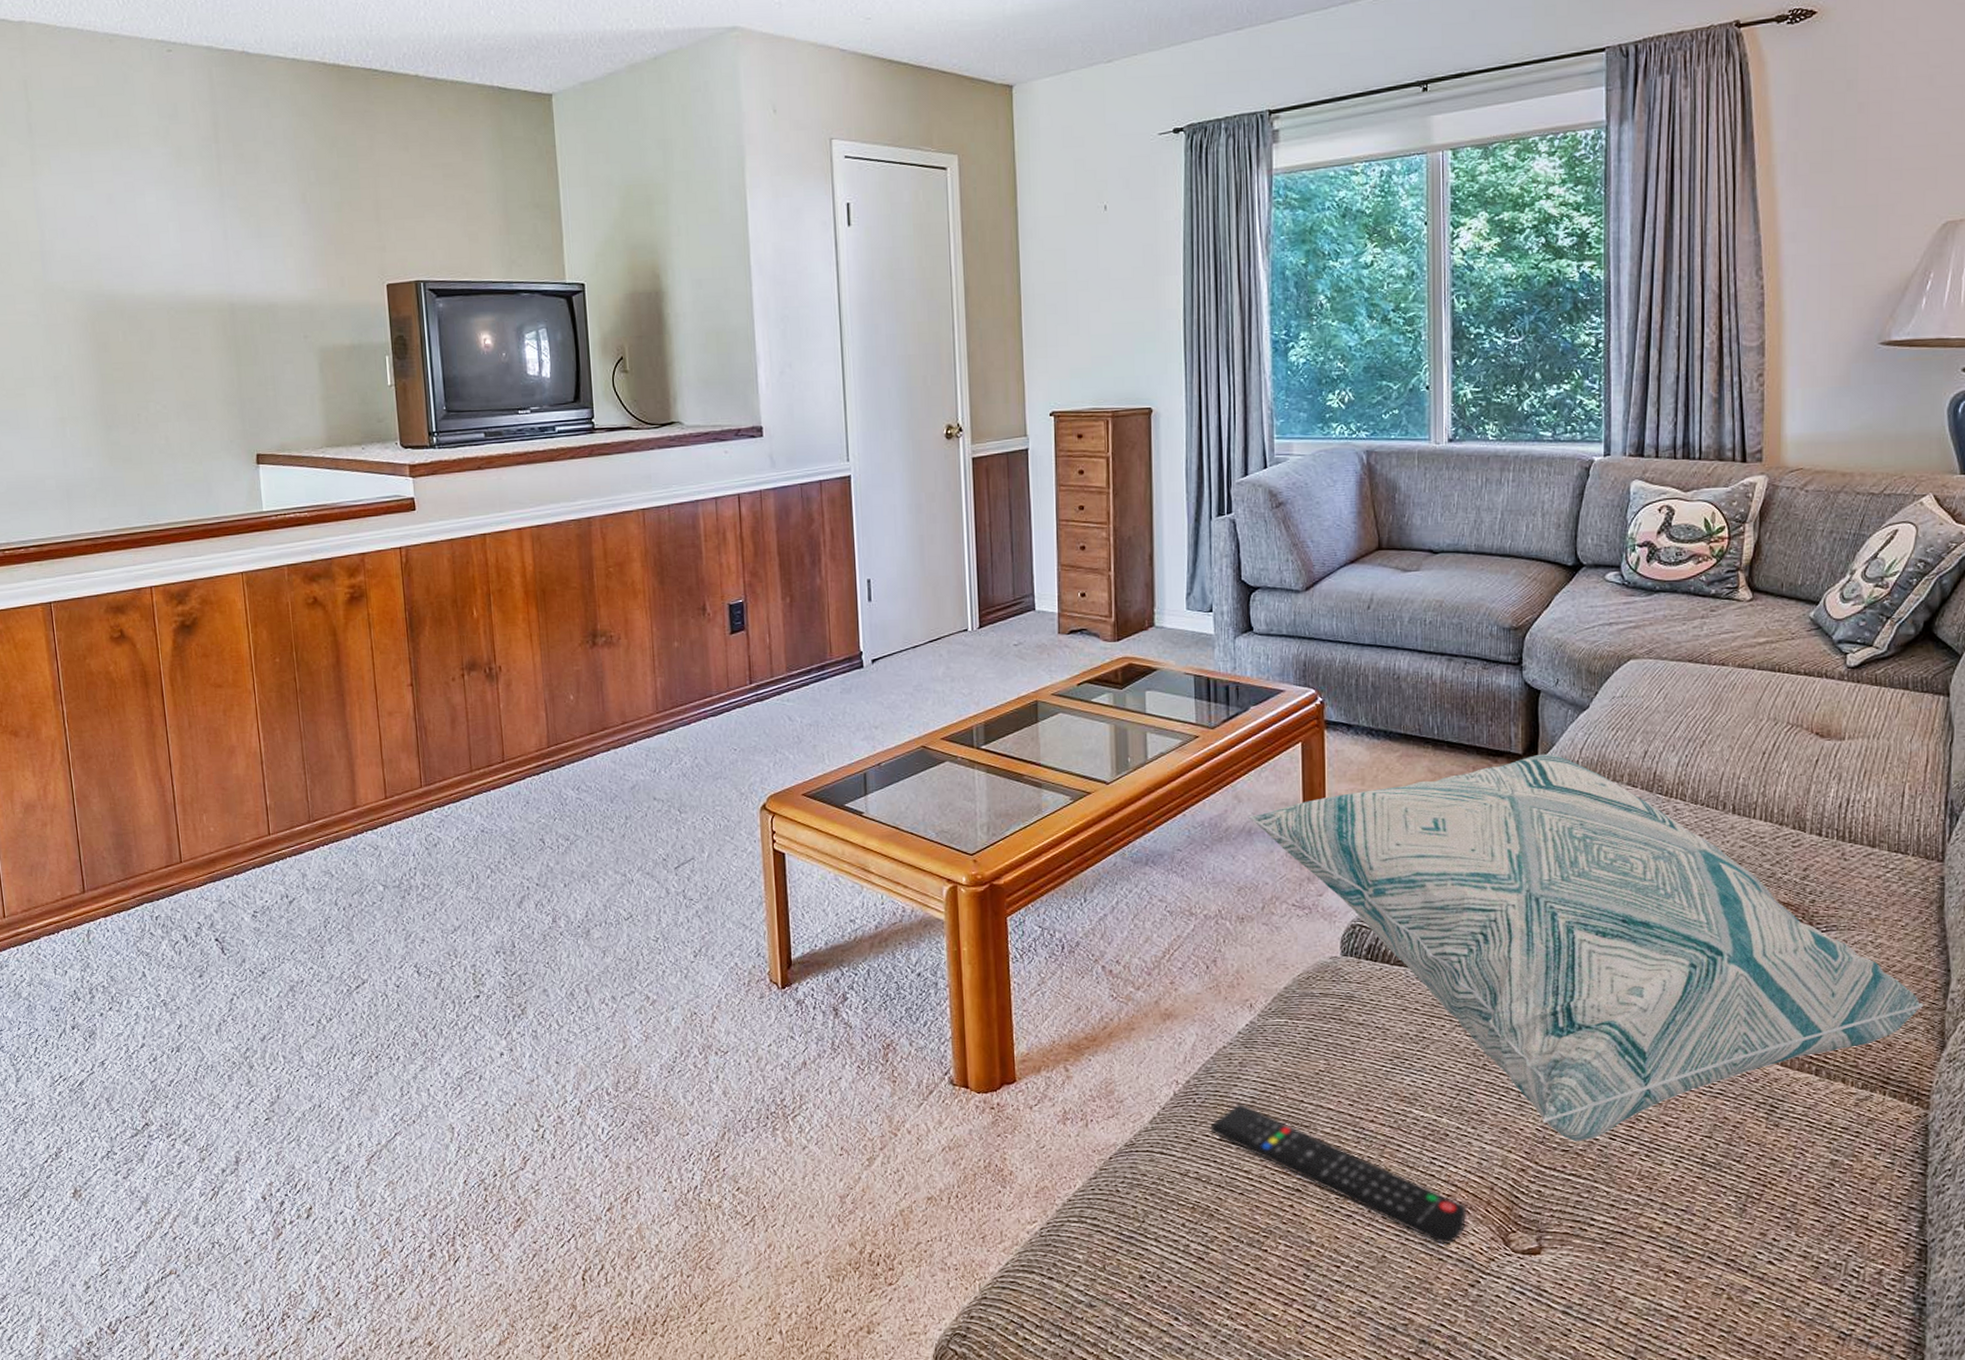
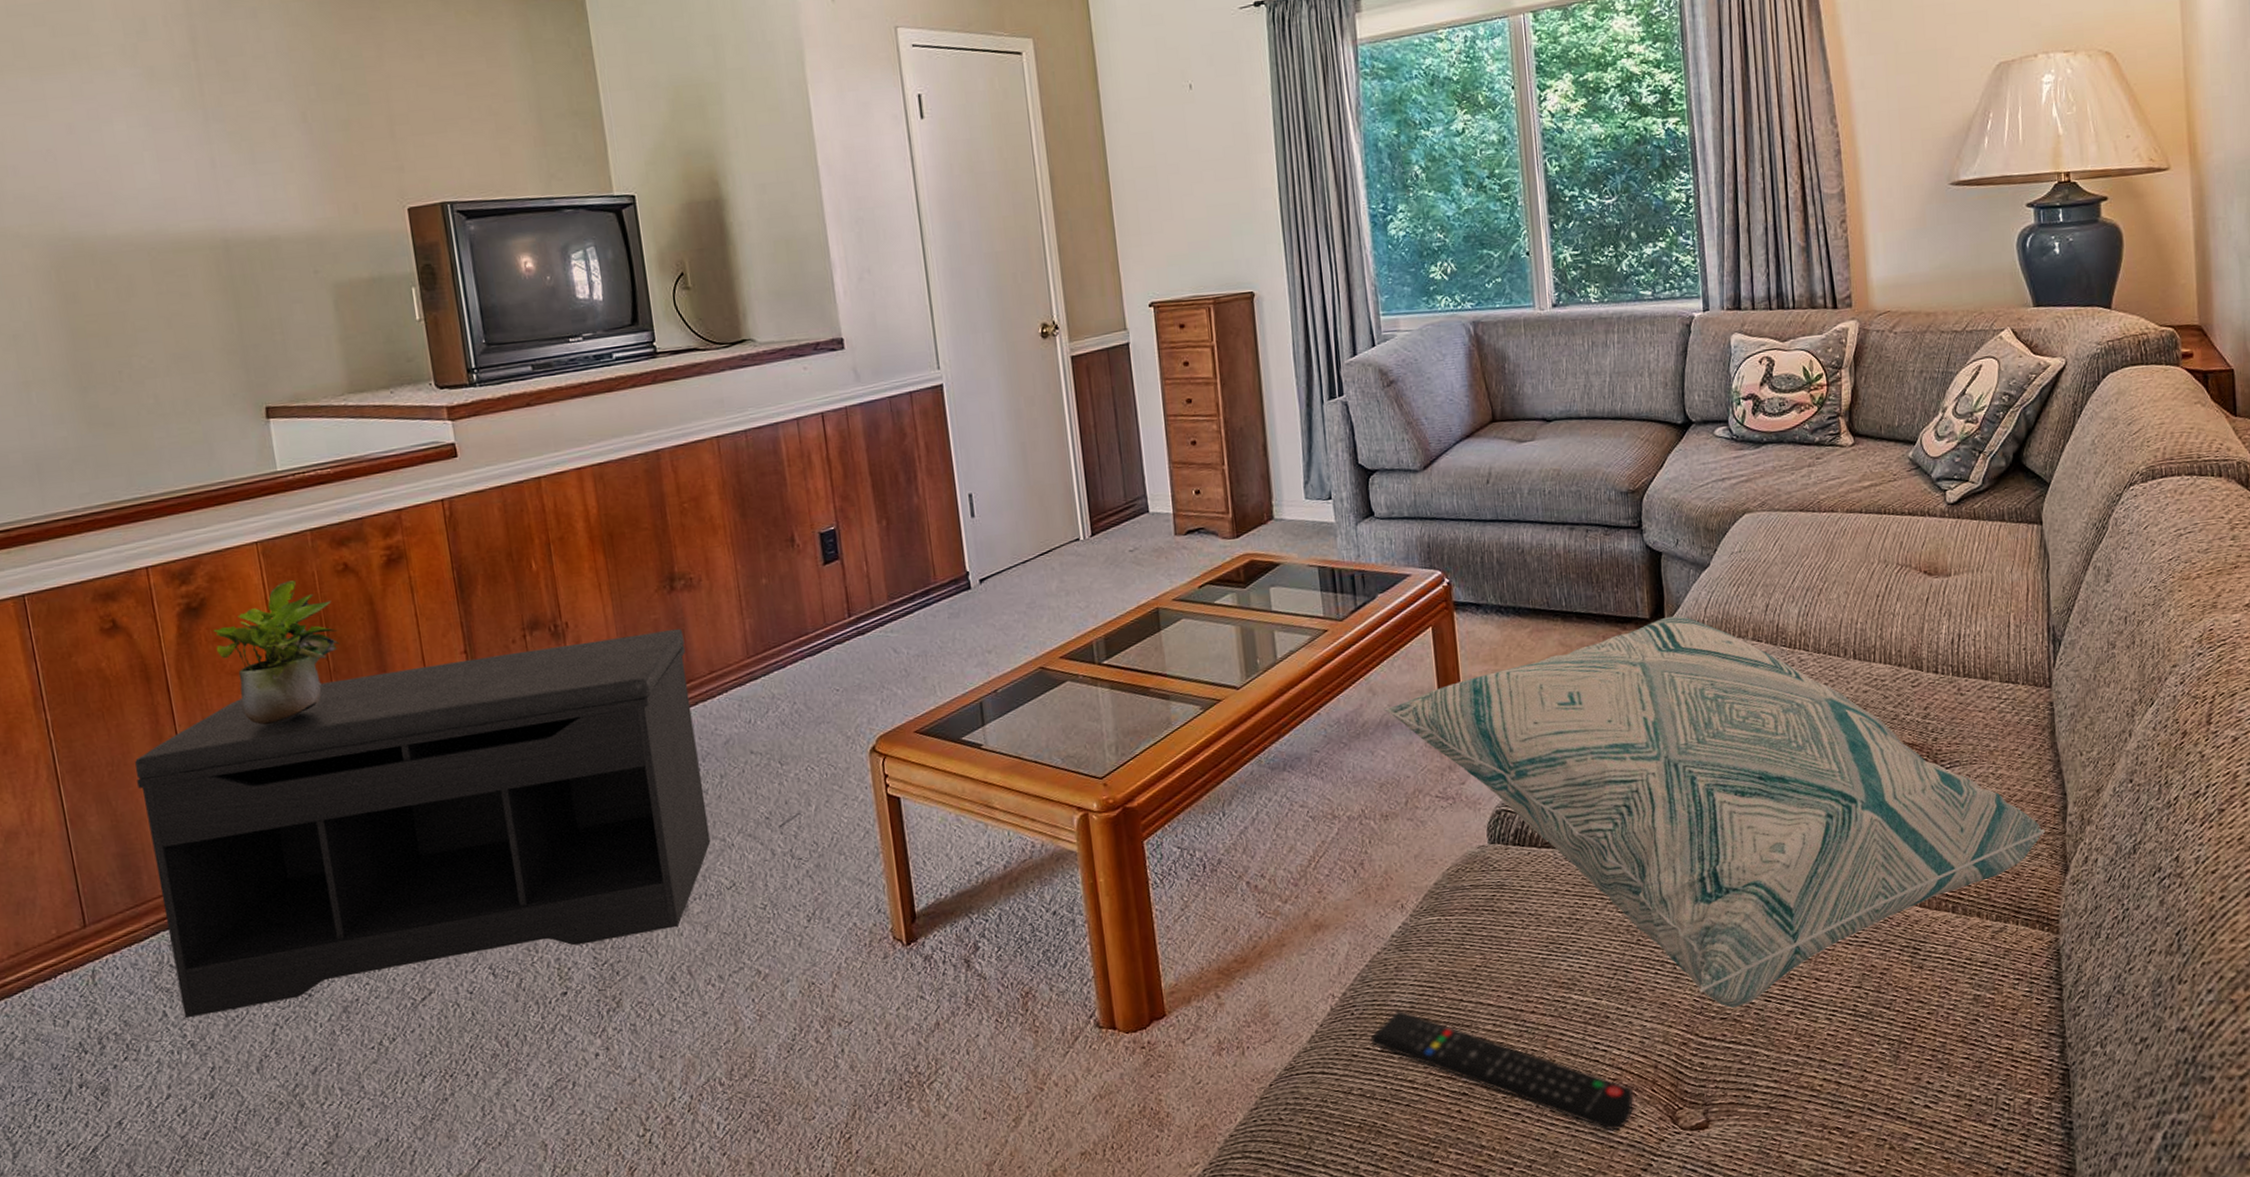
bench: none [131,681,613,981] -> present [135,629,711,1019]
potted plant: none [202,609,306,734] -> present [213,580,340,726]

